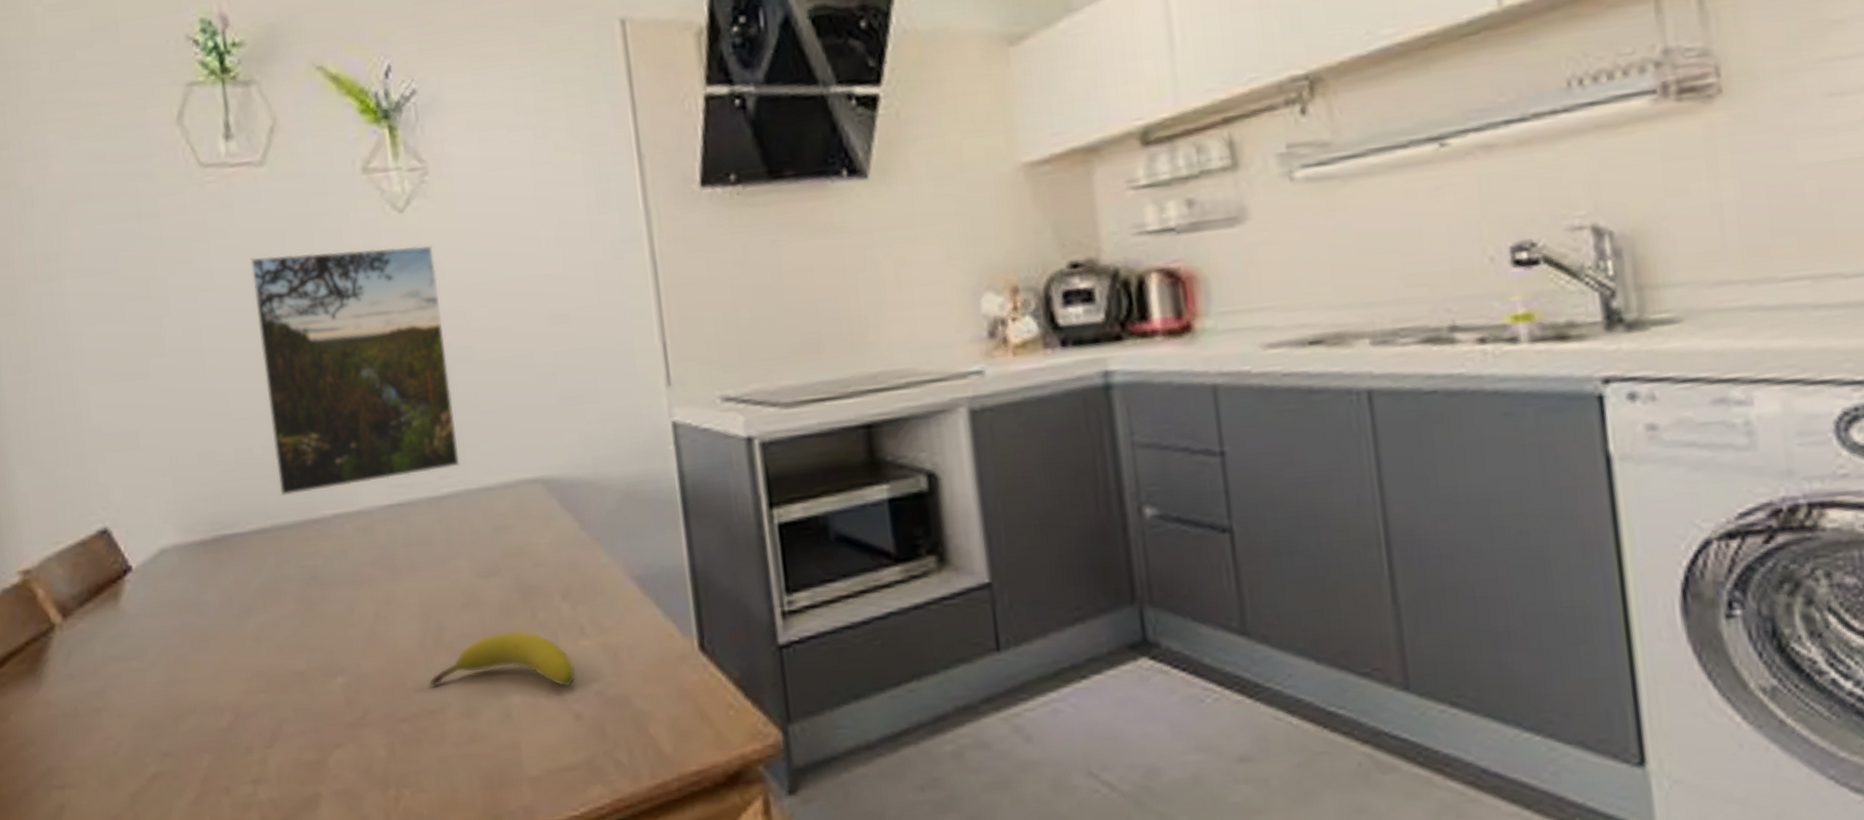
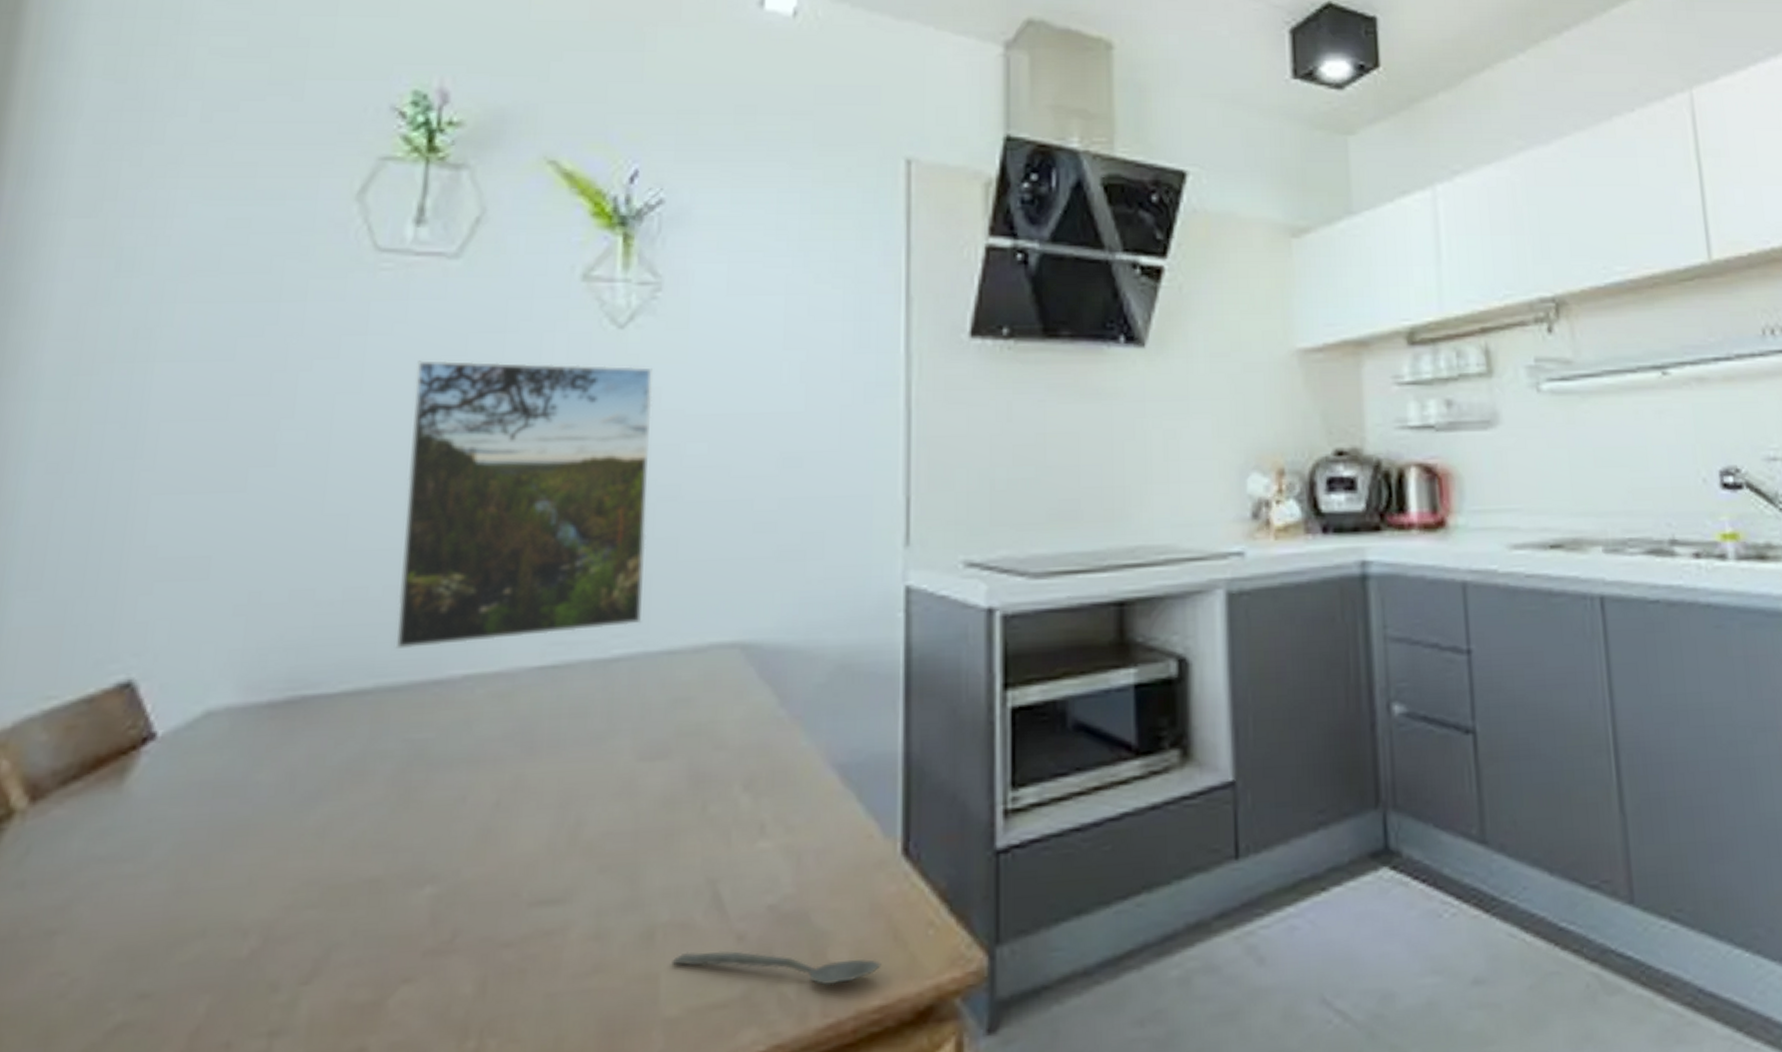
fruit: present [428,630,575,687] -> none [550,827,746,901]
spoon: none [528,726,694,754] -> present [671,950,882,986]

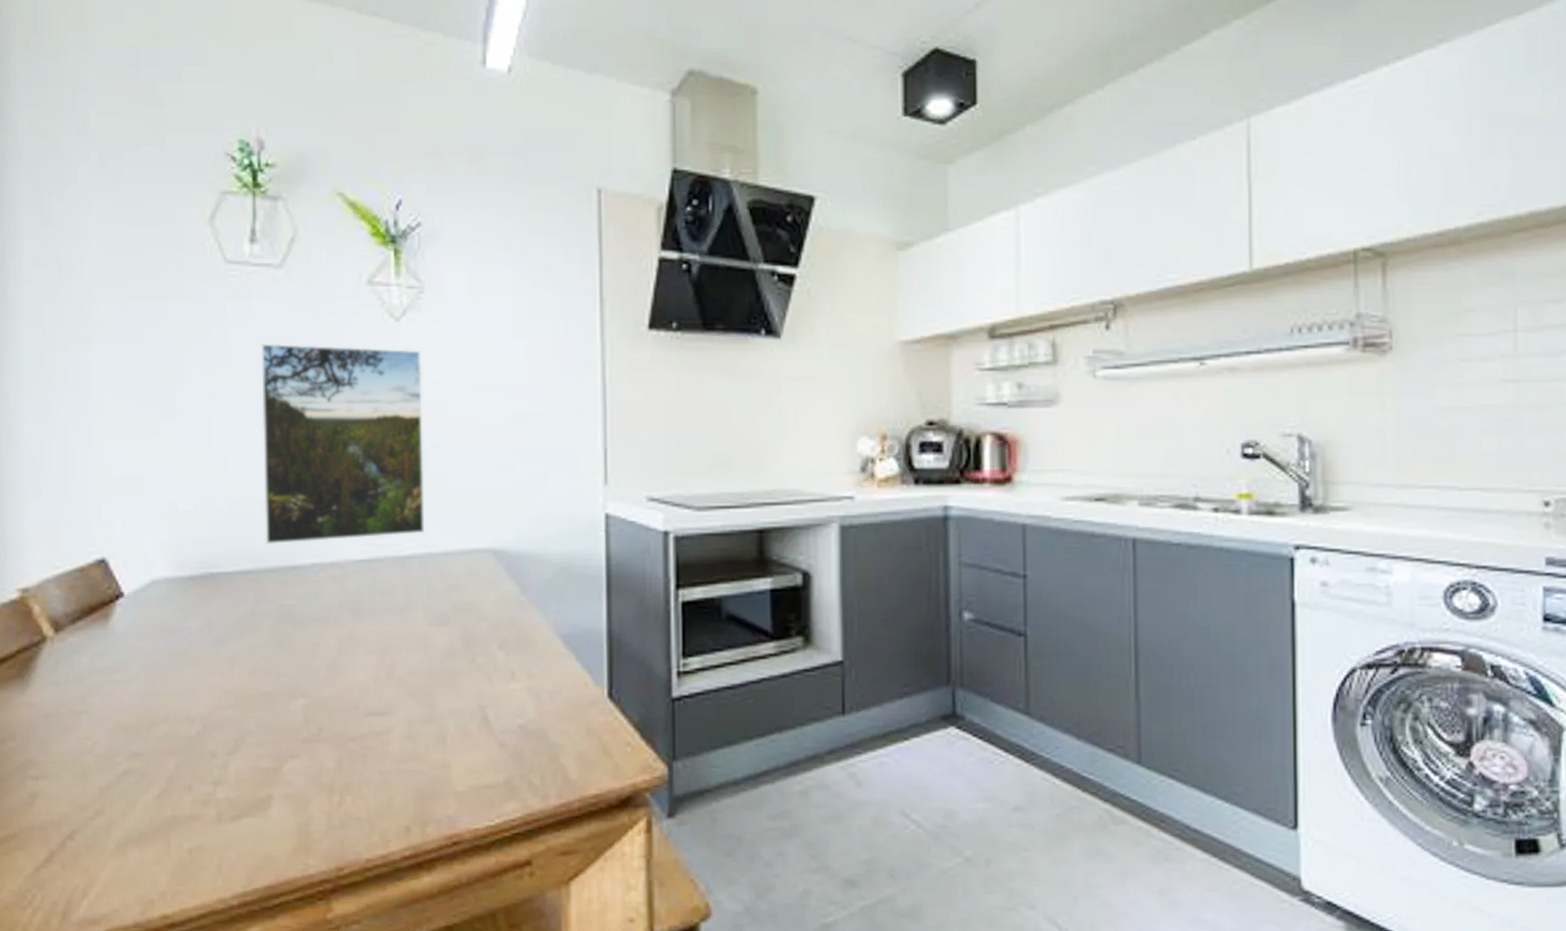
spoon: present [671,950,882,986] -> none [458,751,596,779]

